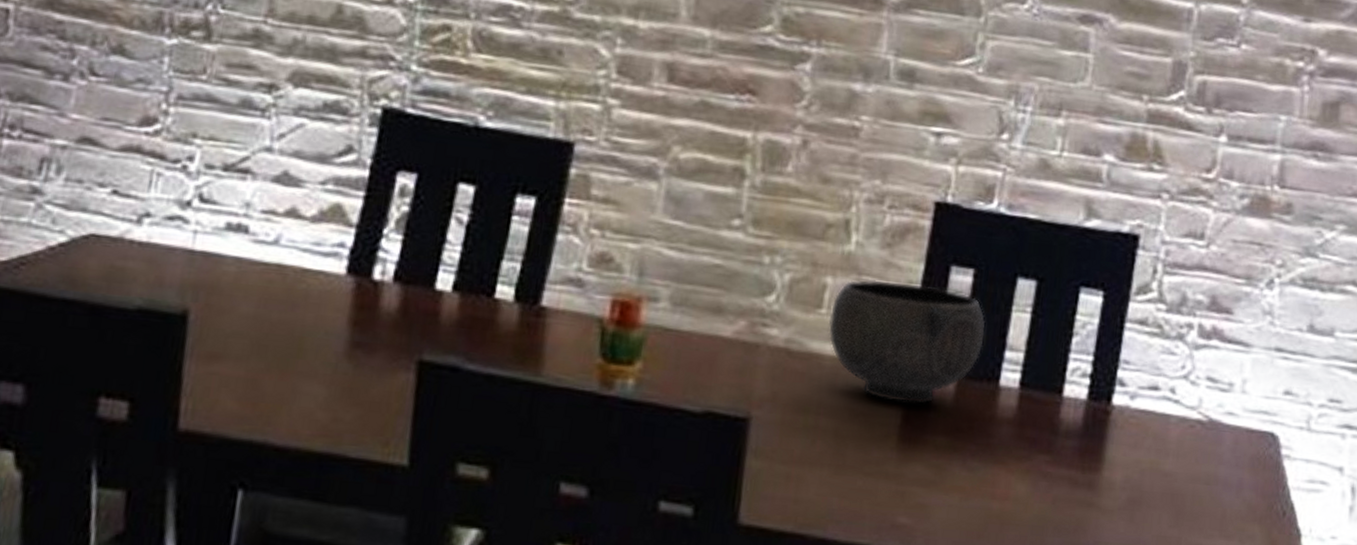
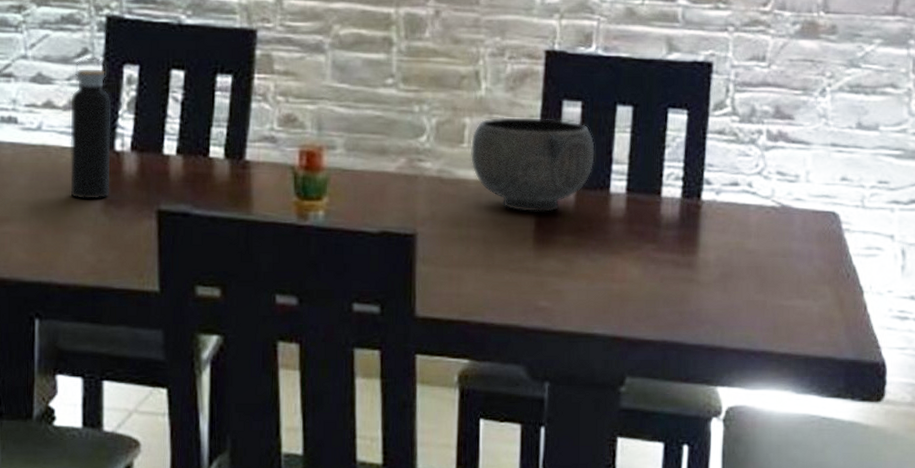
water bottle: none [307,157,376,340] -> present [70,57,111,199]

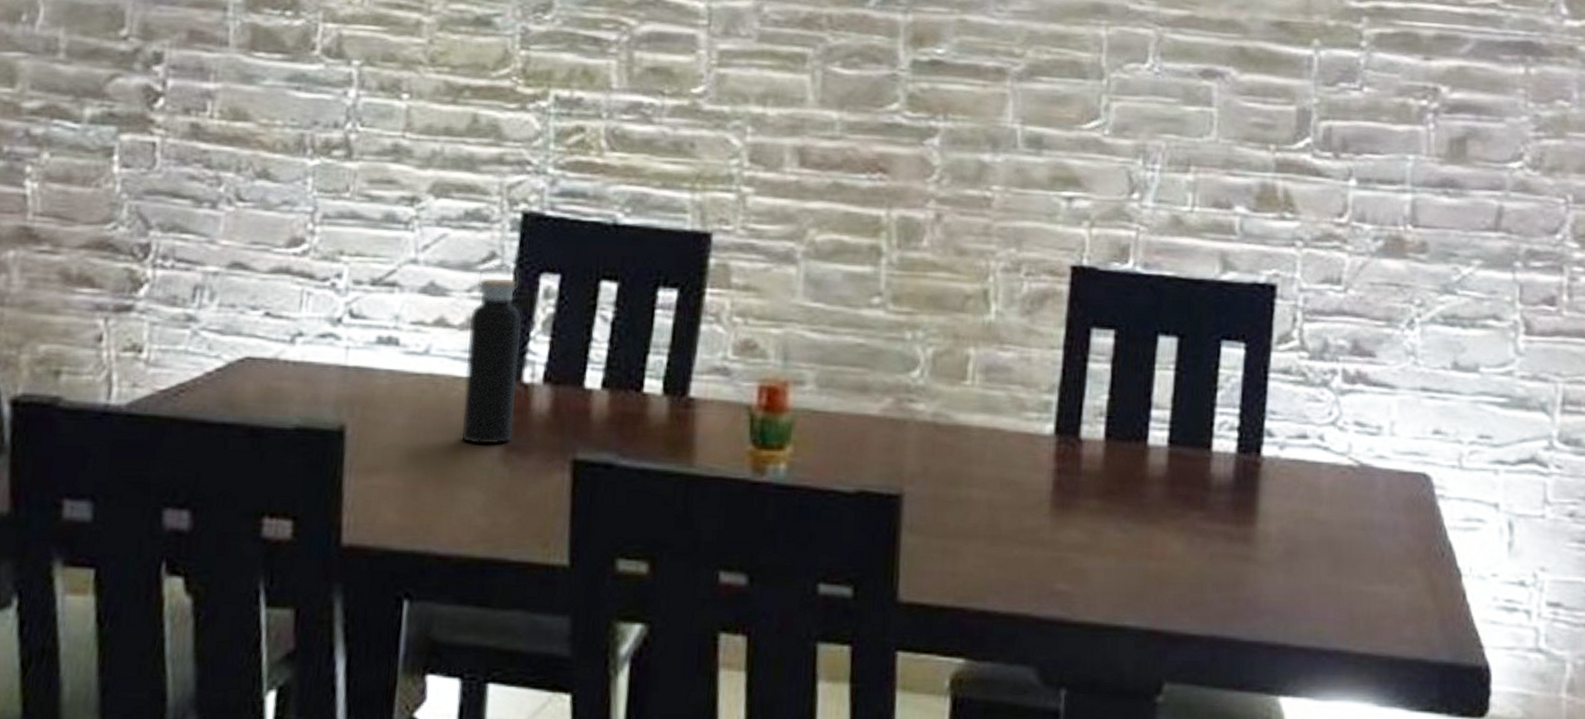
bowl: present [471,117,595,212] -> none [975,348,1130,469]

